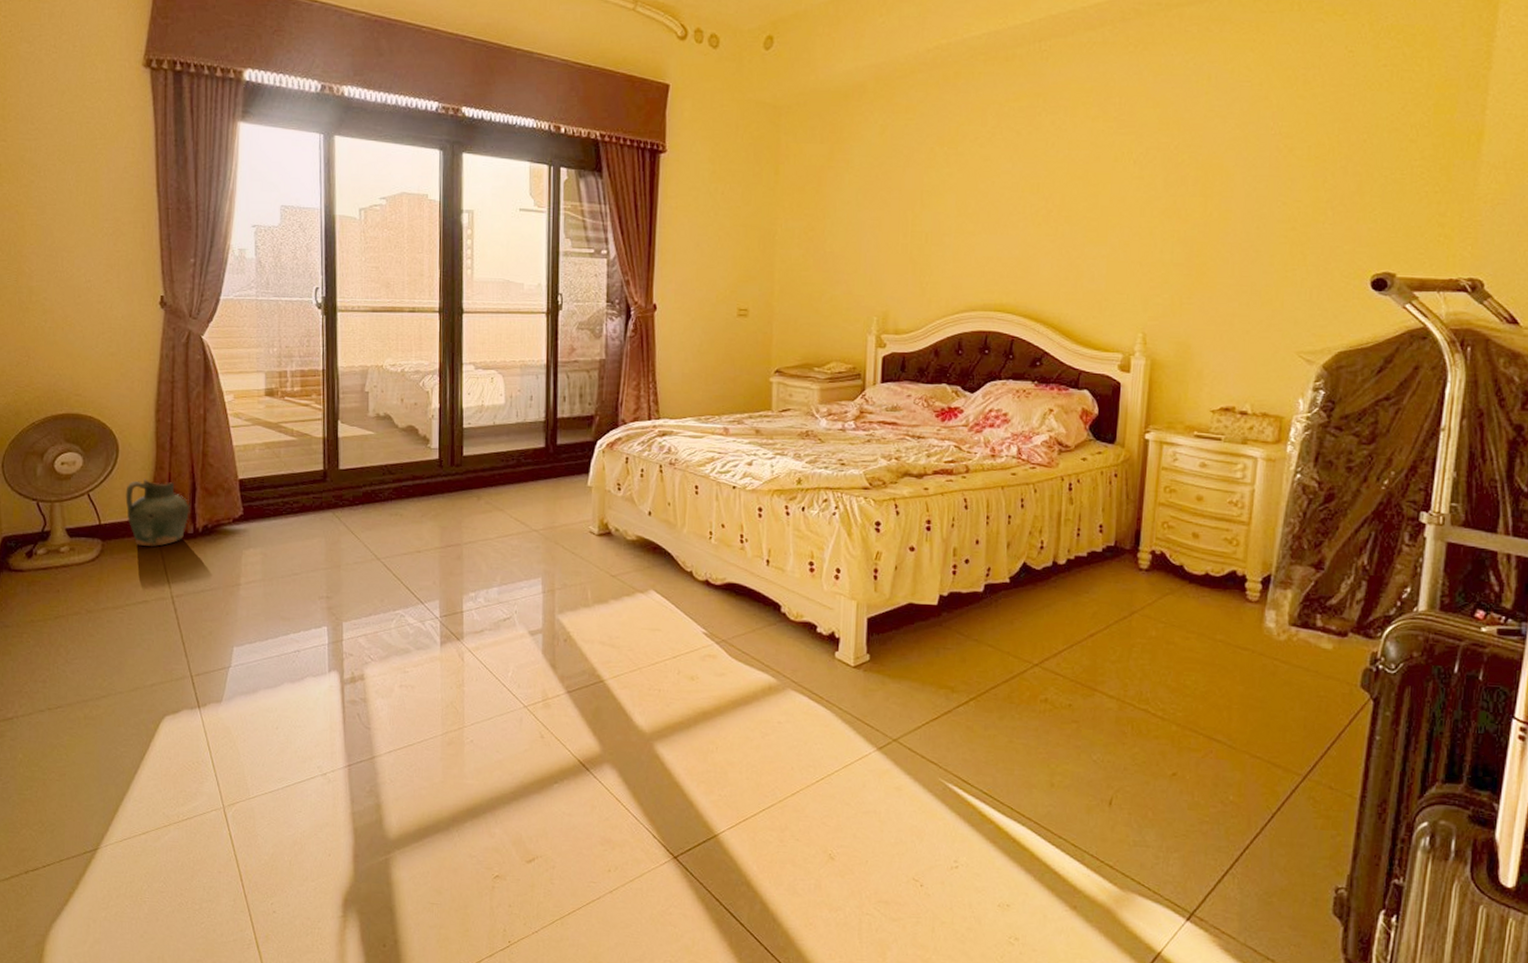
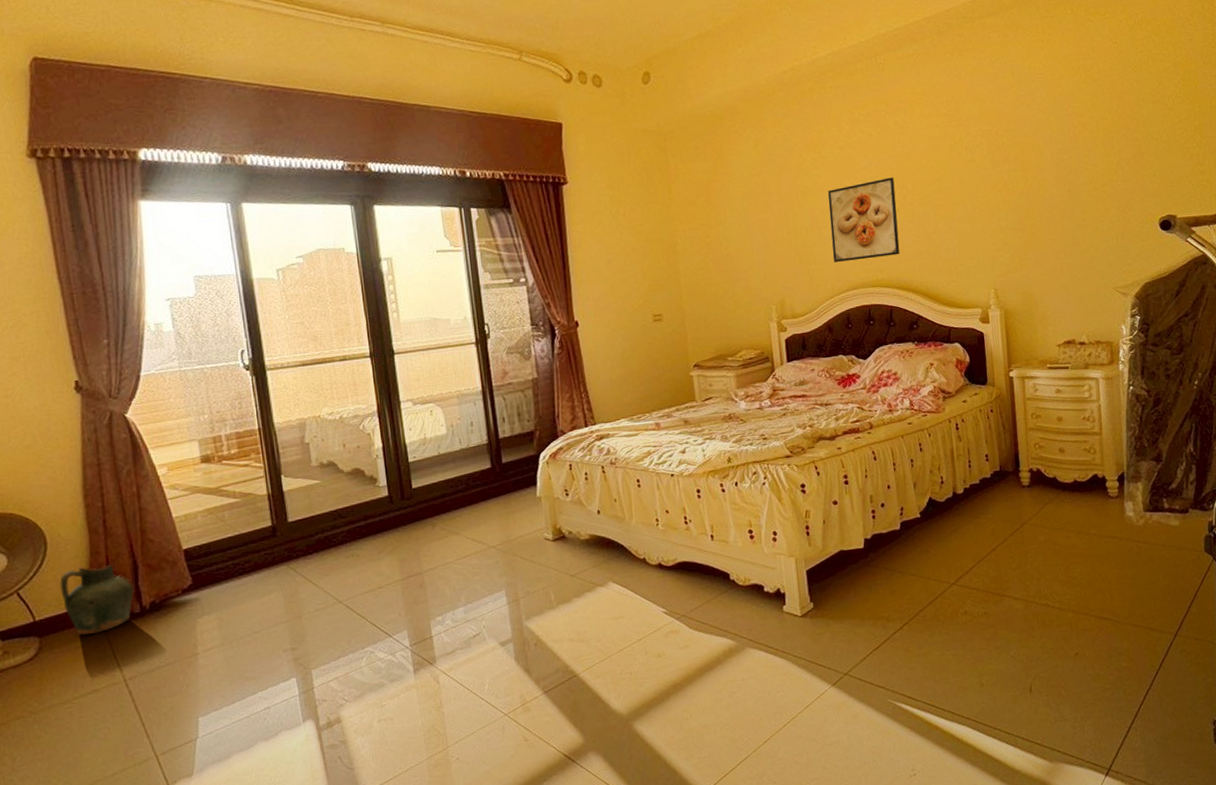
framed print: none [952,186,1040,278] -> present [827,177,900,262]

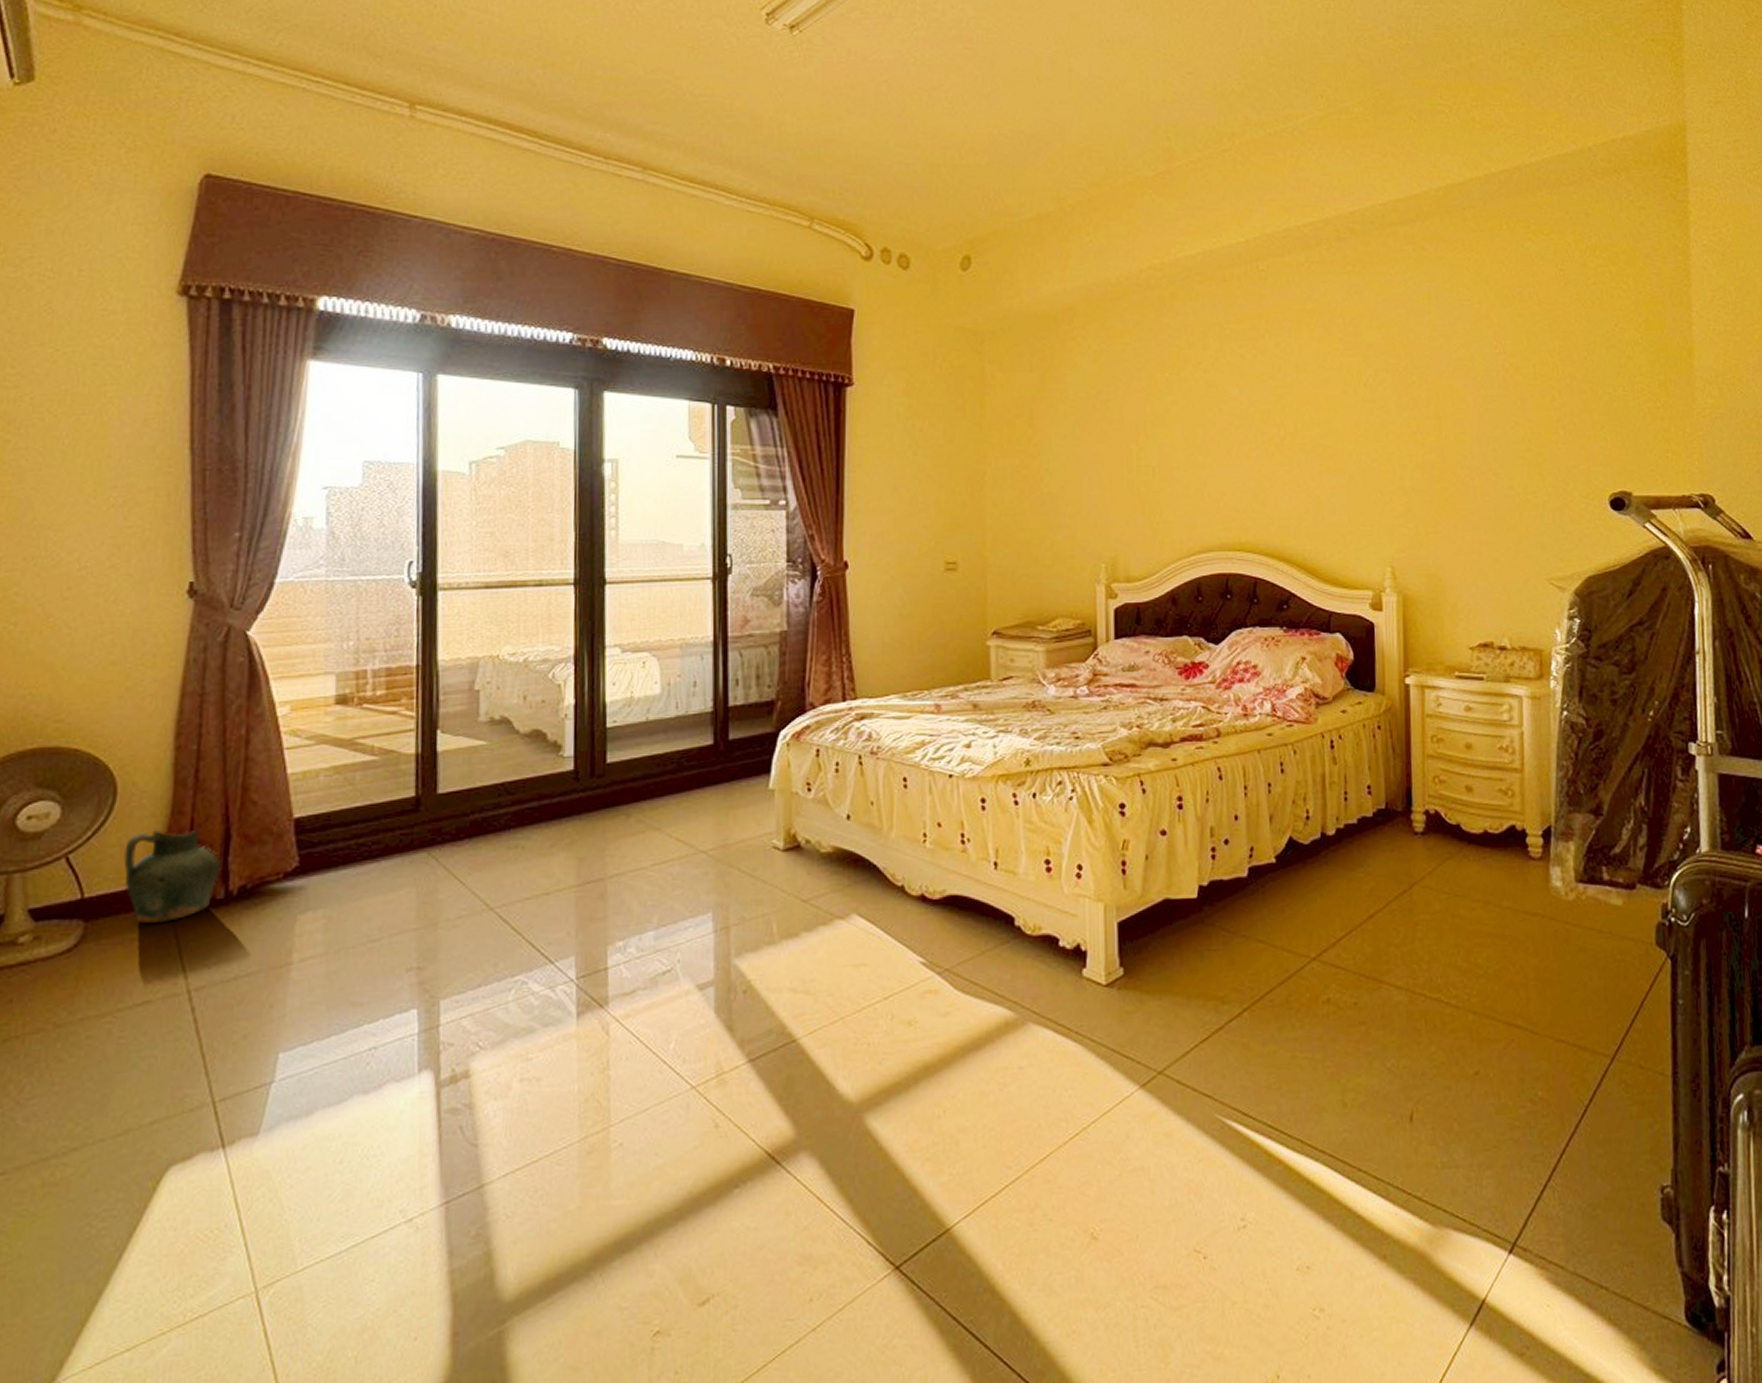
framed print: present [827,177,900,262] -> none [1183,413,1272,515]

